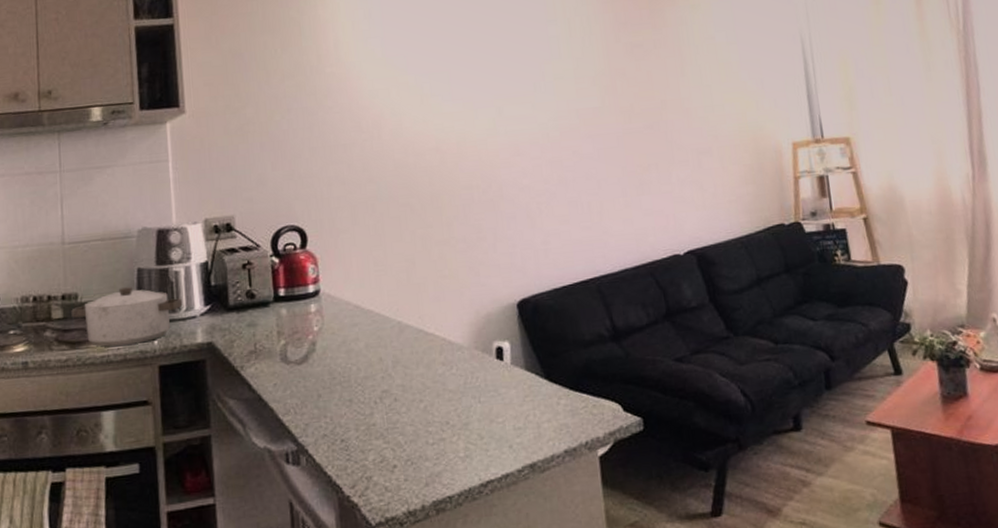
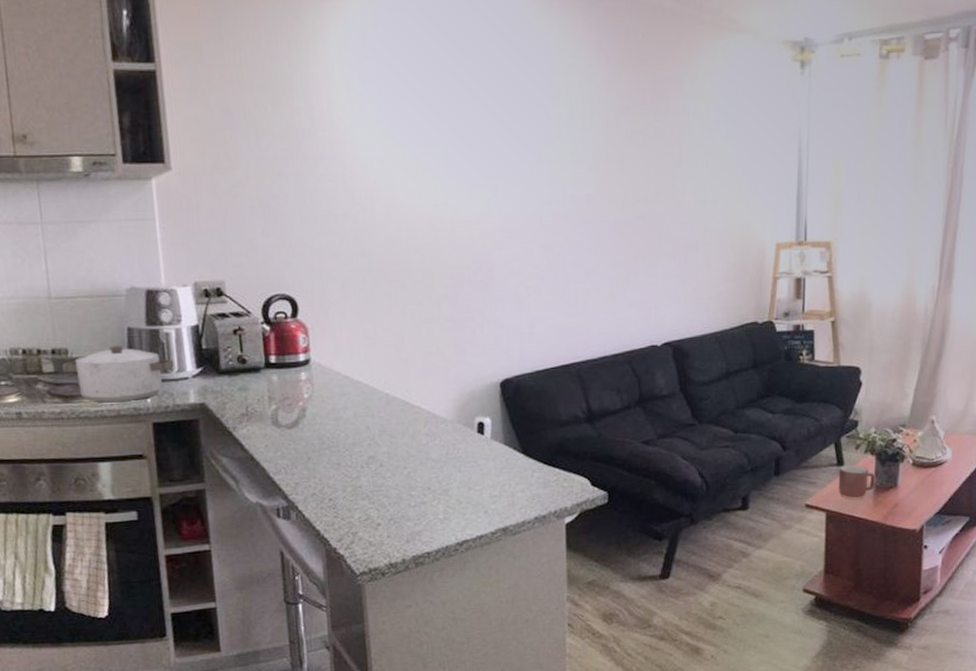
mug: none [897,373,942,413] -> present [838,464,875,500]

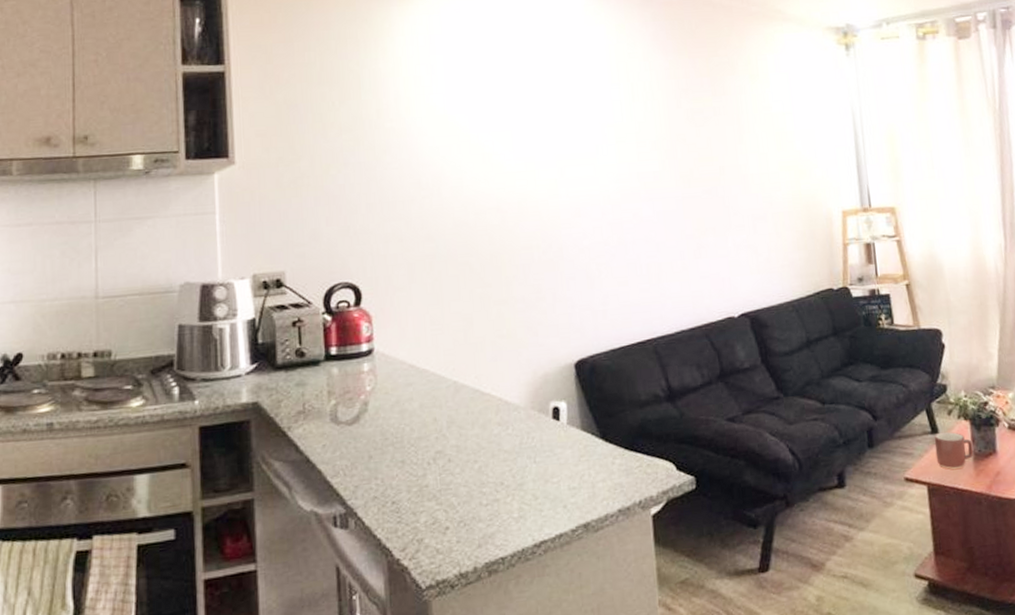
cooking pot: present [62,344,174,402] -> none [103,343,227,407]

